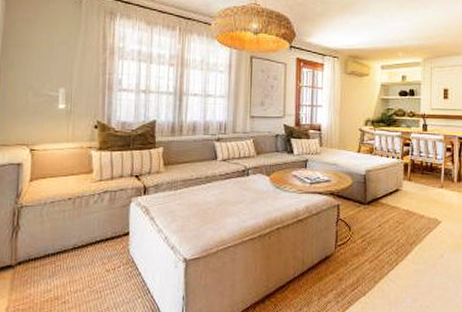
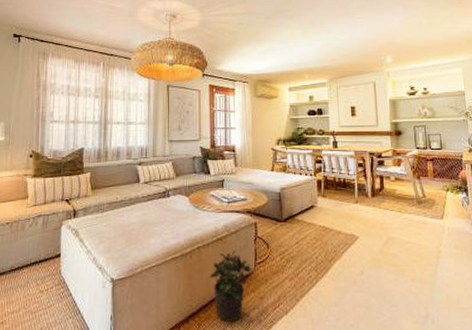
potted plant: none [289,231,331,302] -> present [210,250,251,322]

